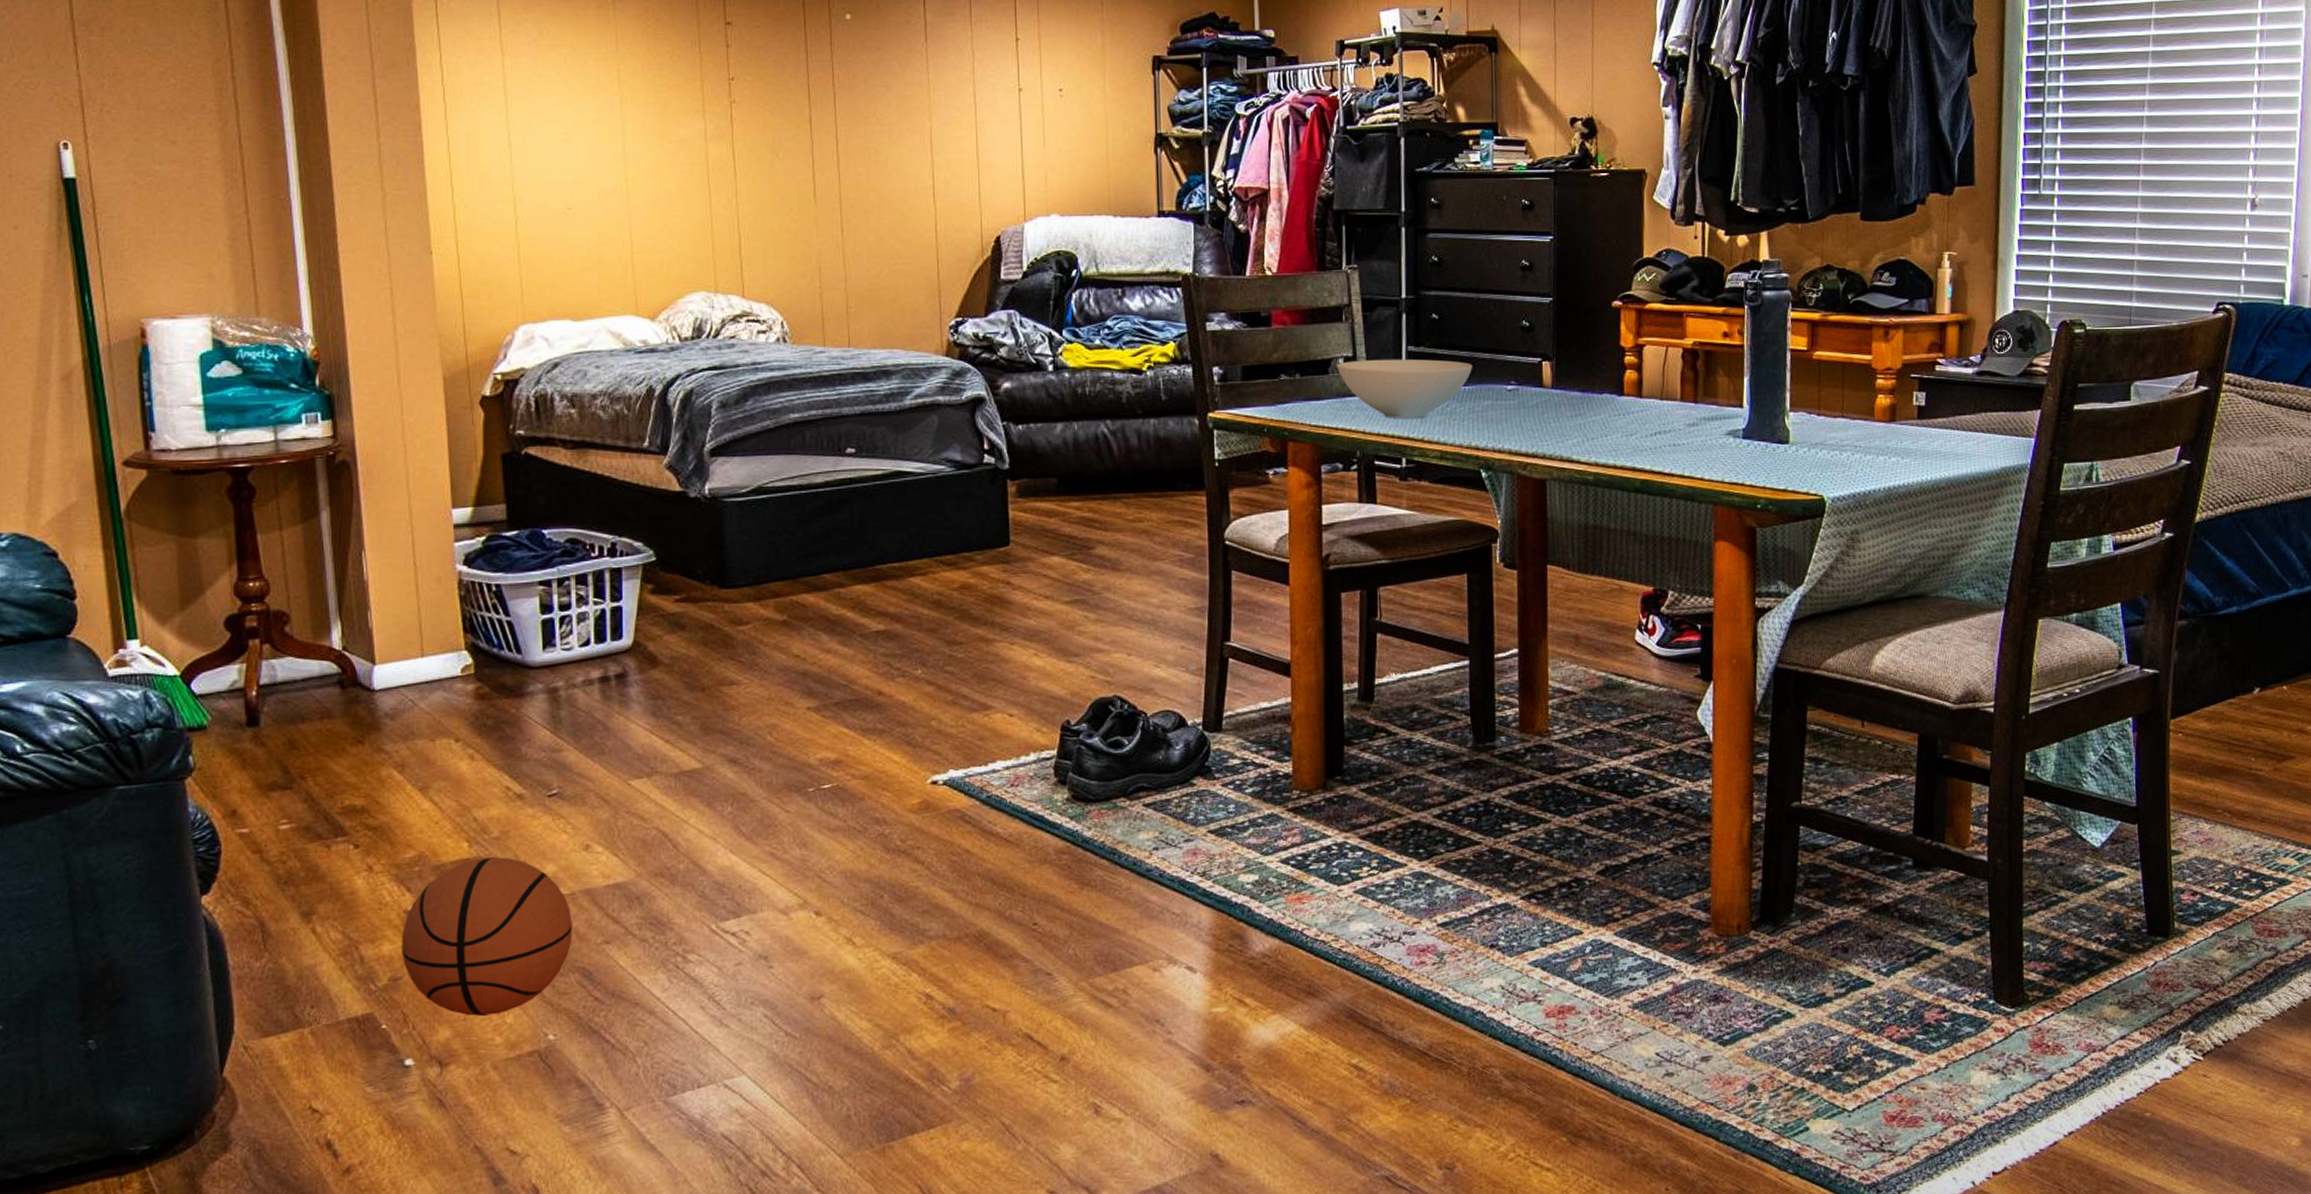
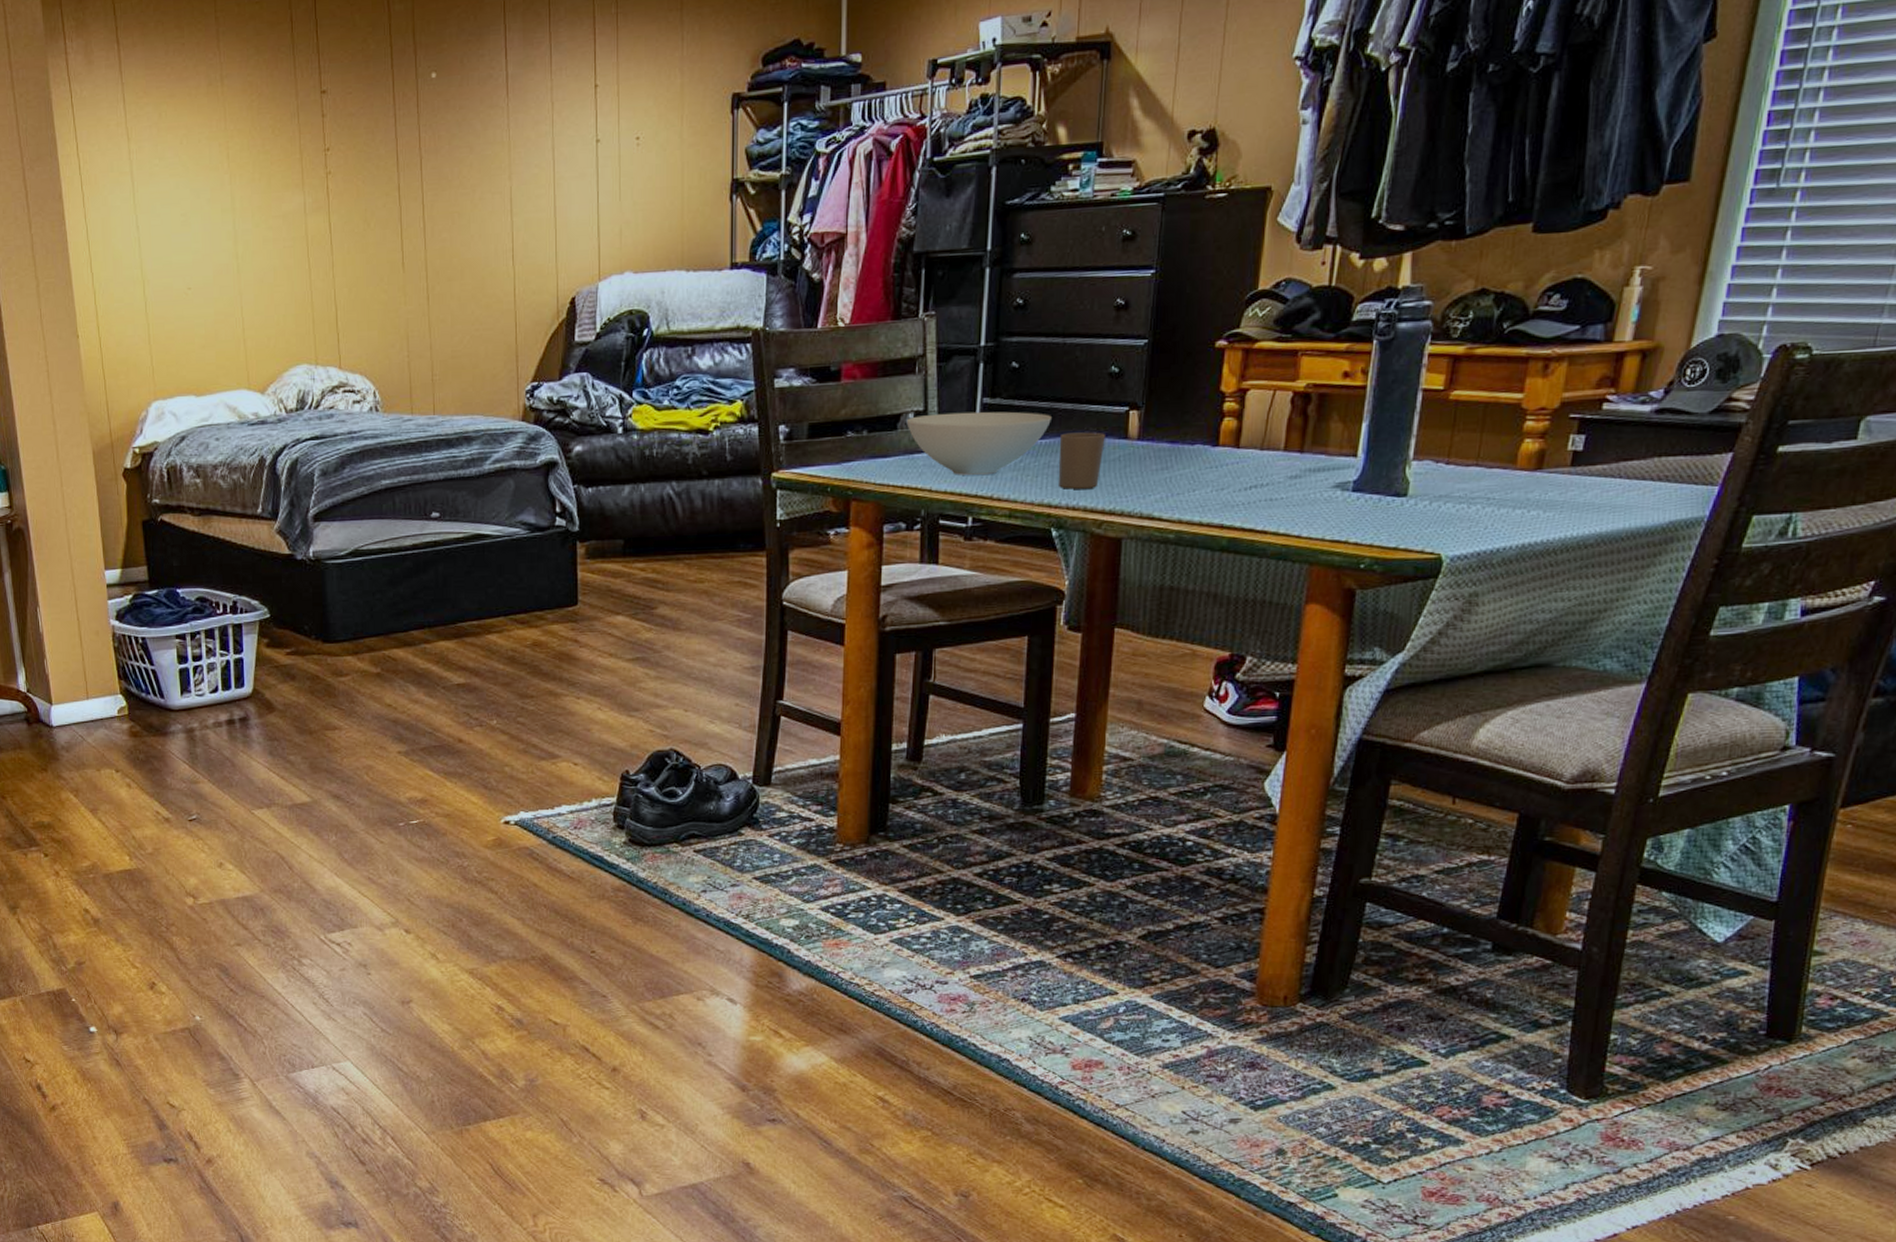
basketball: present [401,857,573,1016] -> none [83,869,212,997]
mug: none [1481,380,1523,433] -> present [1058,432,1105,489]

